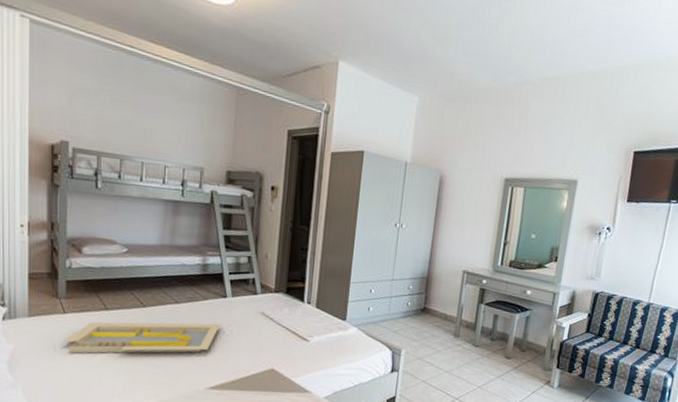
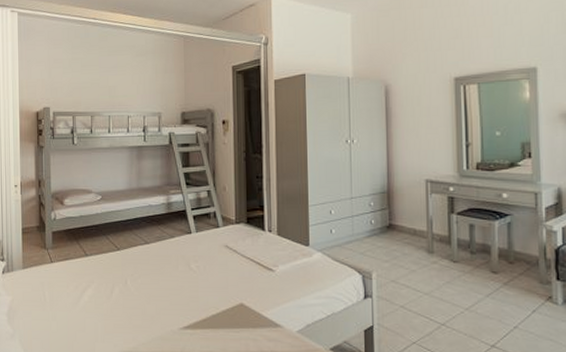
serving tray: present [64,321,220,354] -> none [52,260,187,301]

